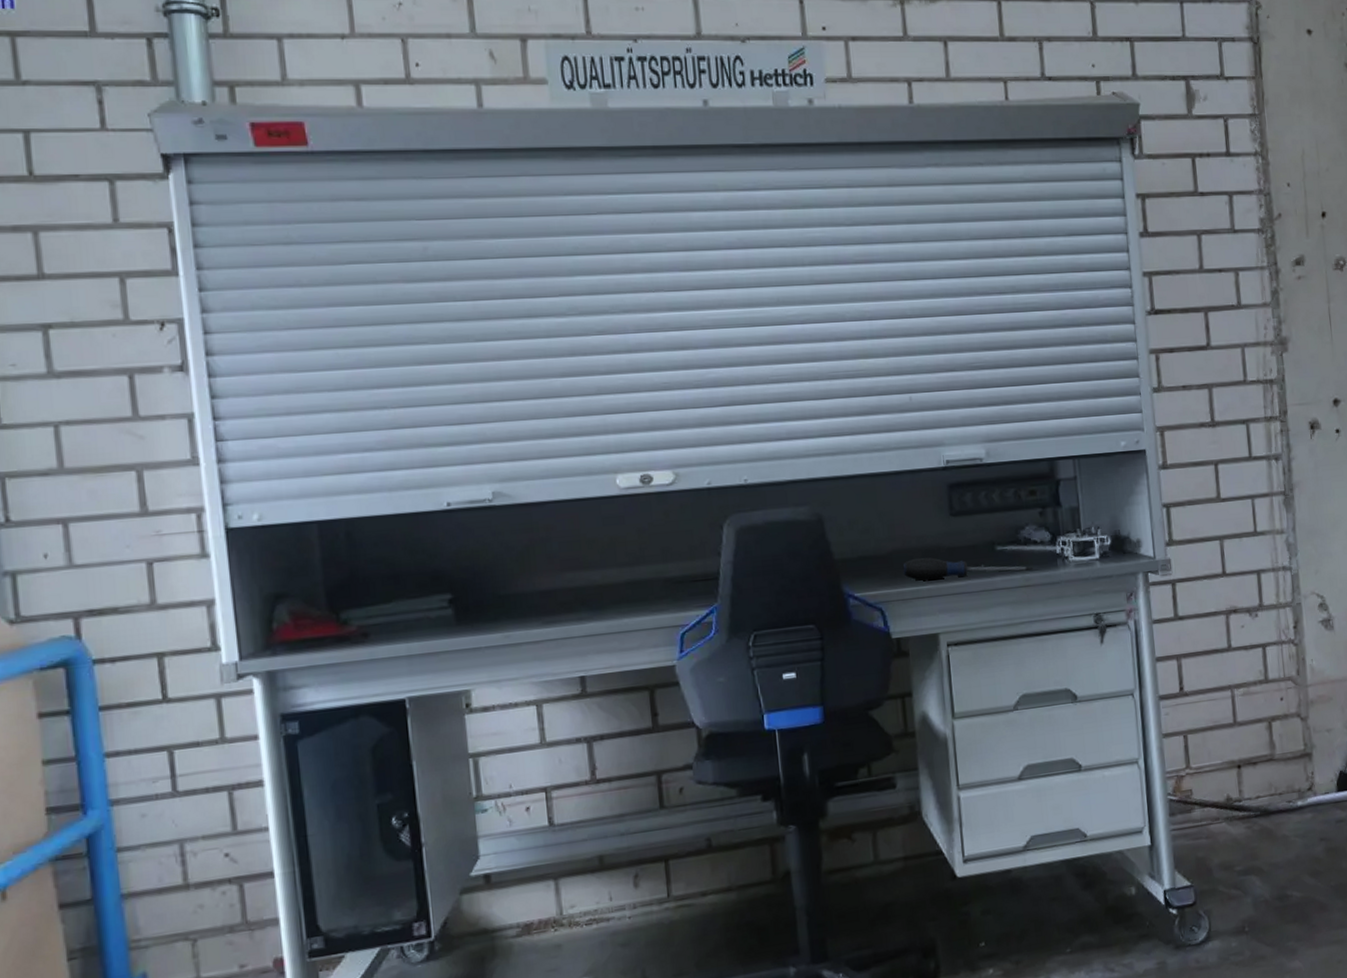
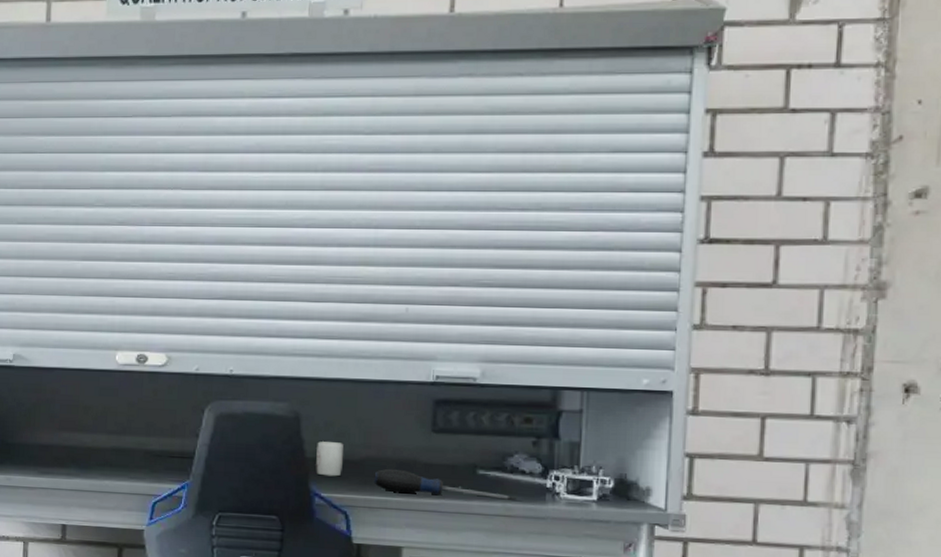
mug: none [843,539,872,576] -> present [316,441,344,477]

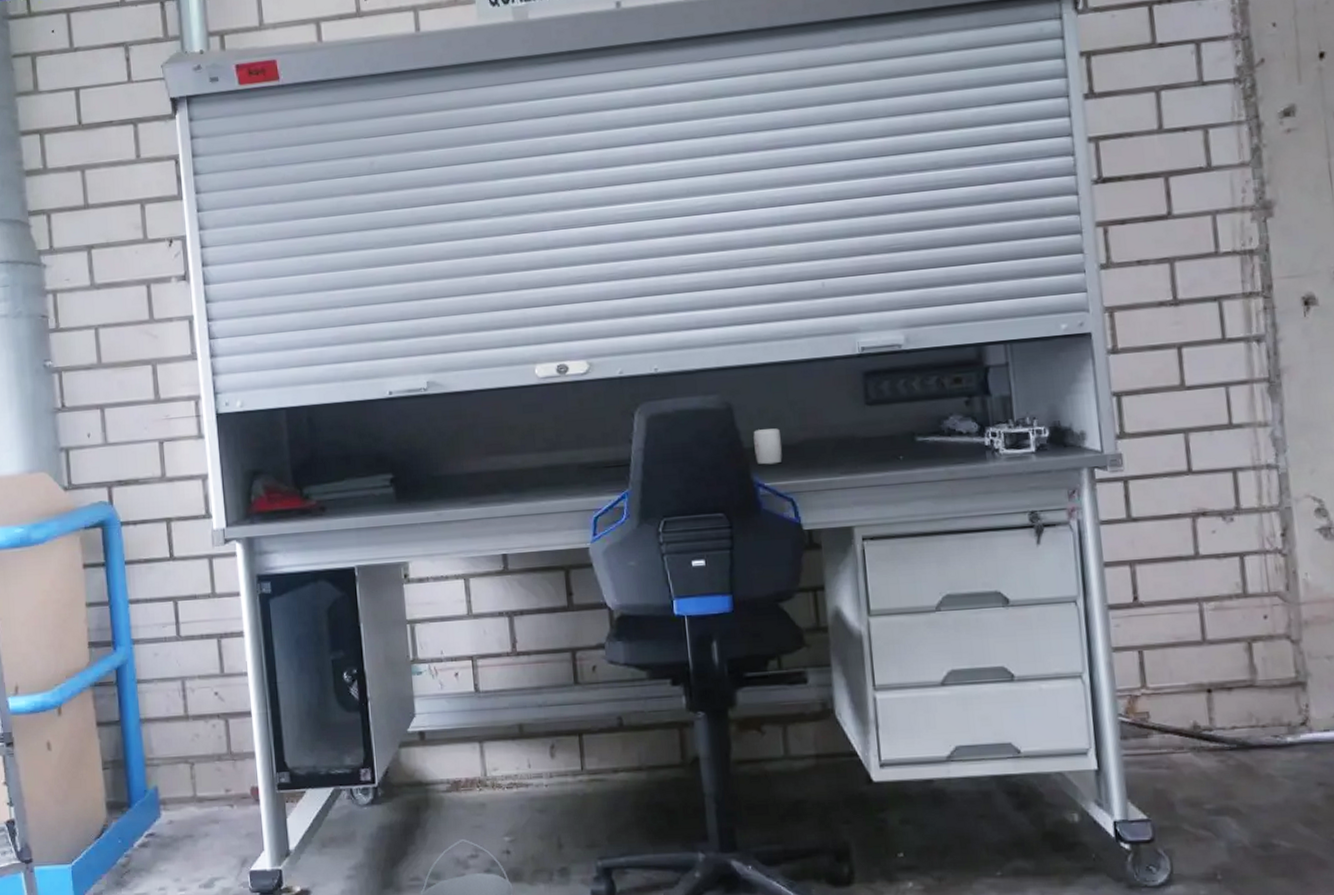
screwdriver: present [374,468,516,500] -> none [814,447,958,472]

